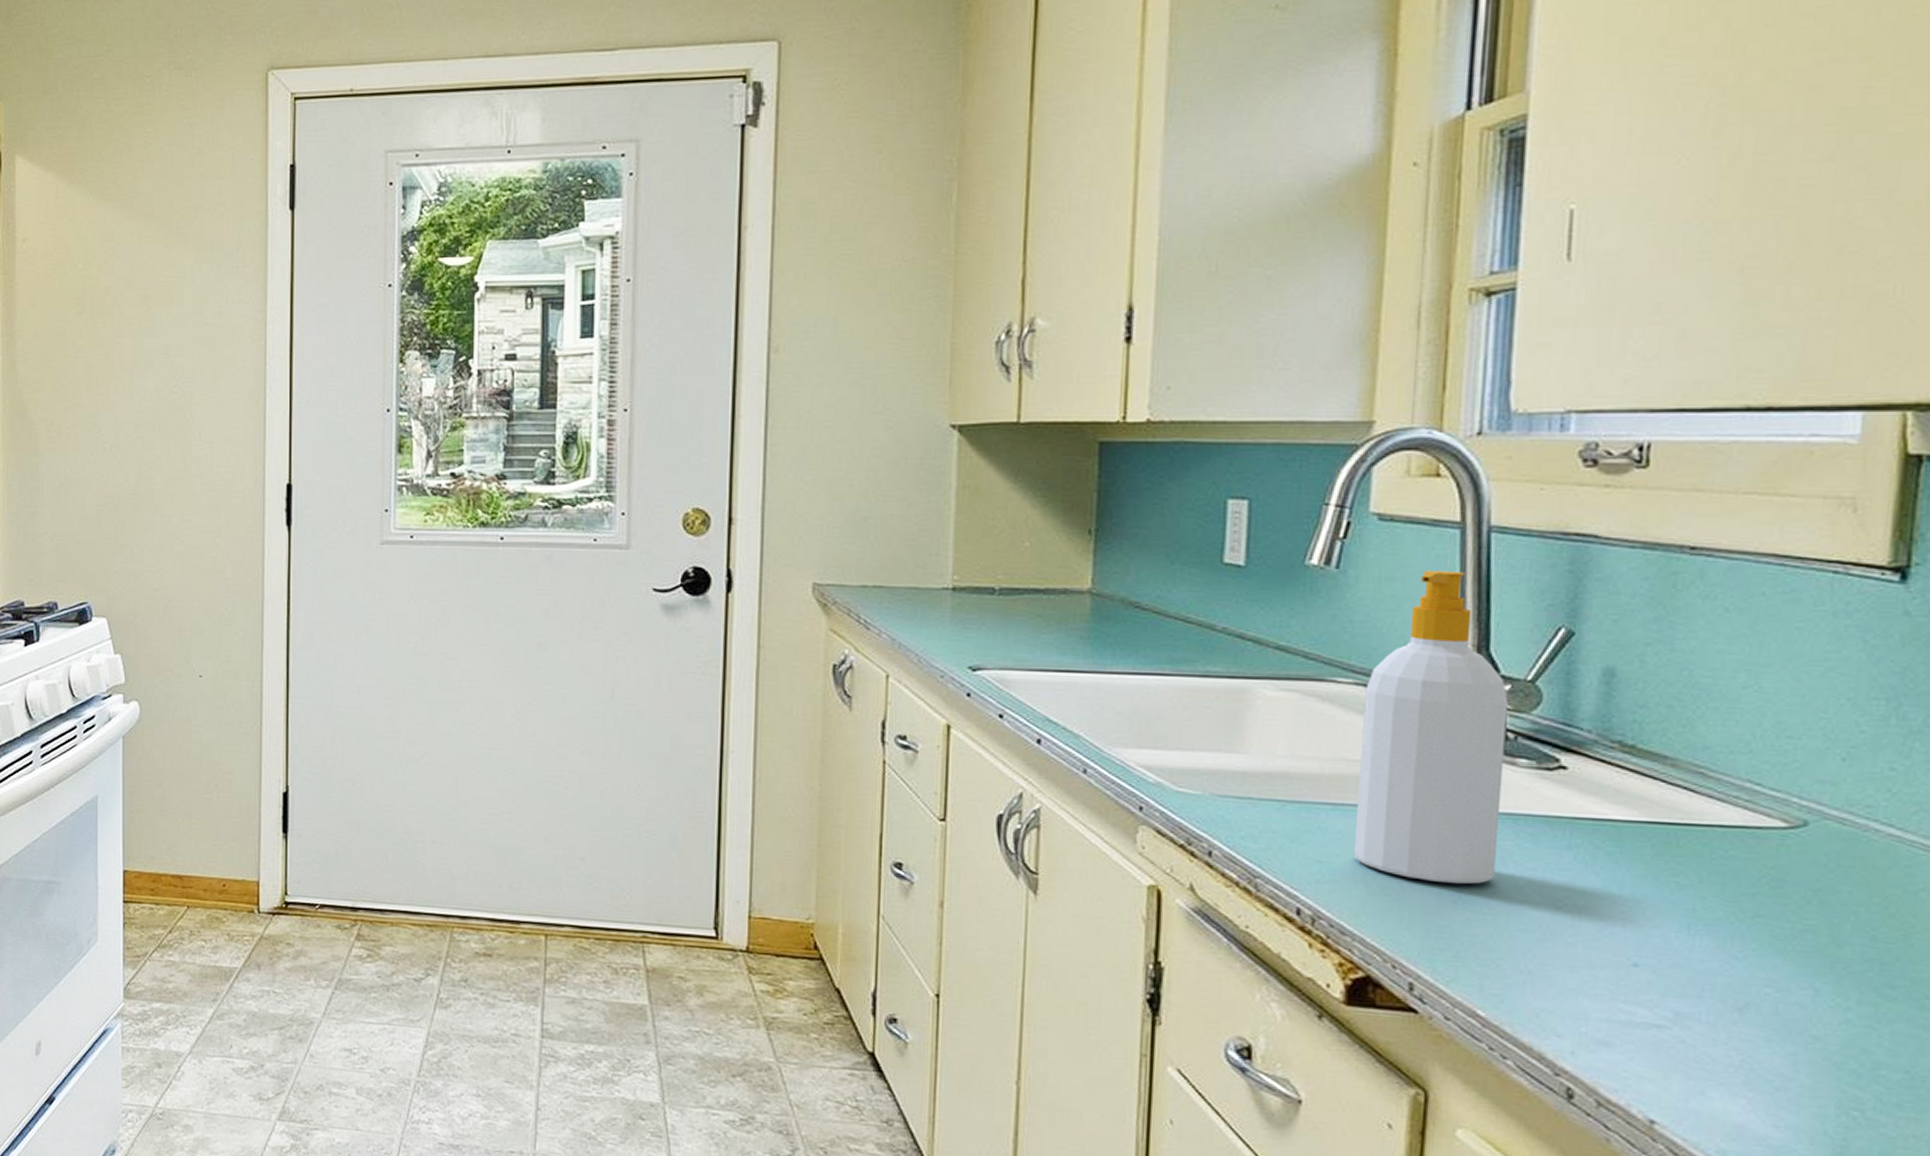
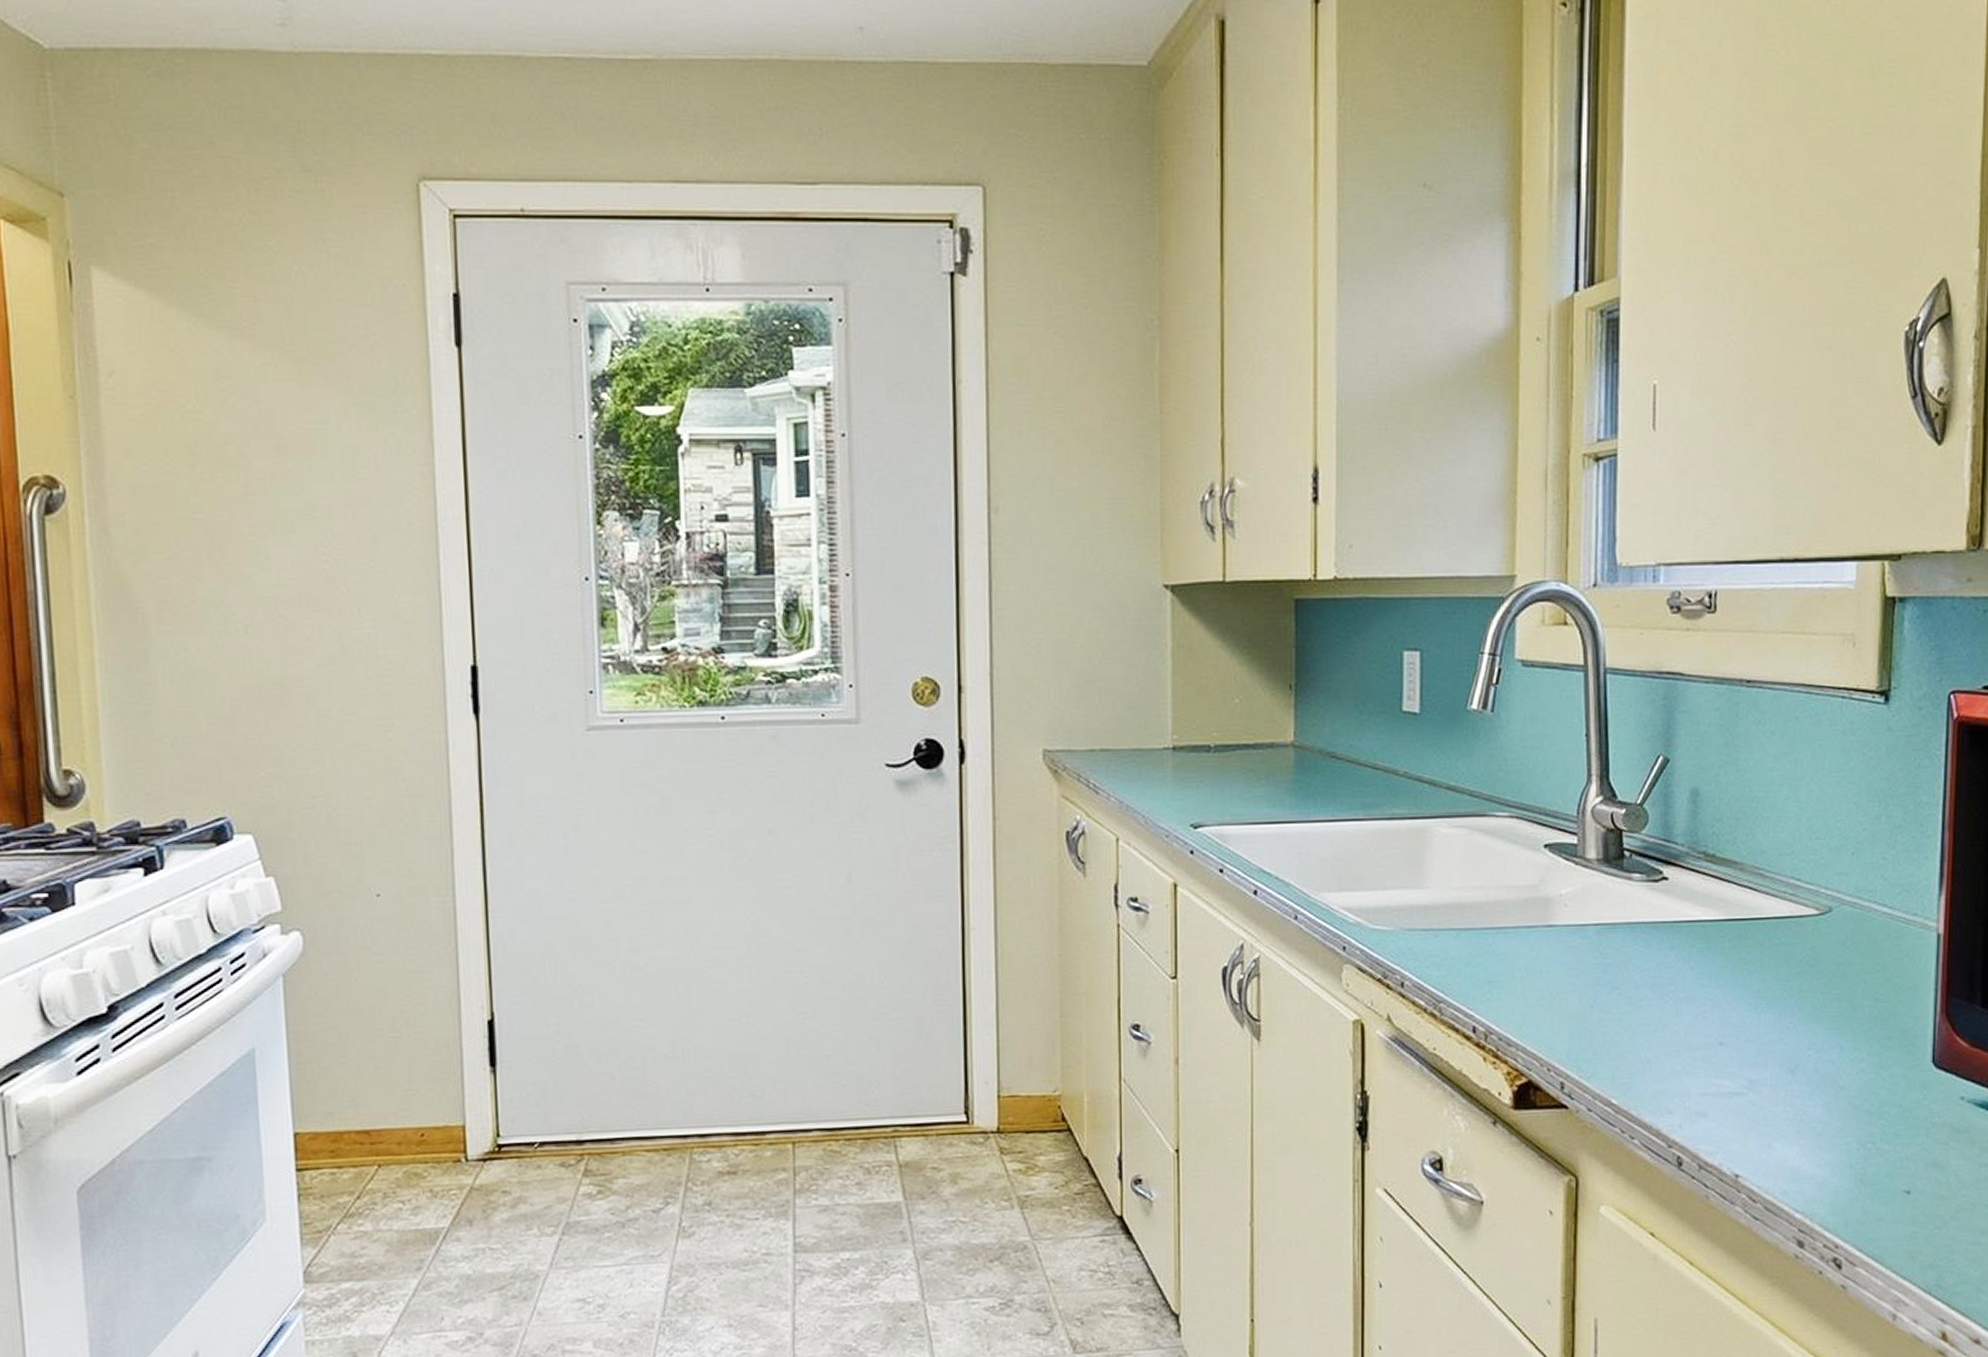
soap bottle: present [1353,571,1509,885] -> none [1514,710,1624,990]

